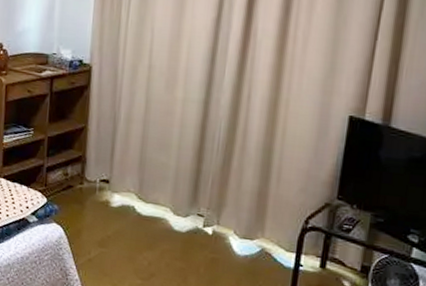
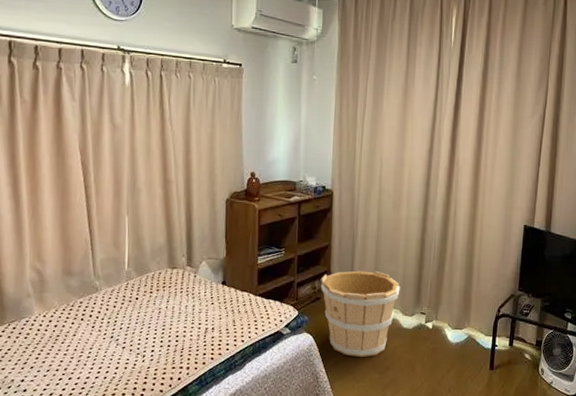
wooden bucket: none [73,158,172,259] -> present [320,270,400,357]

